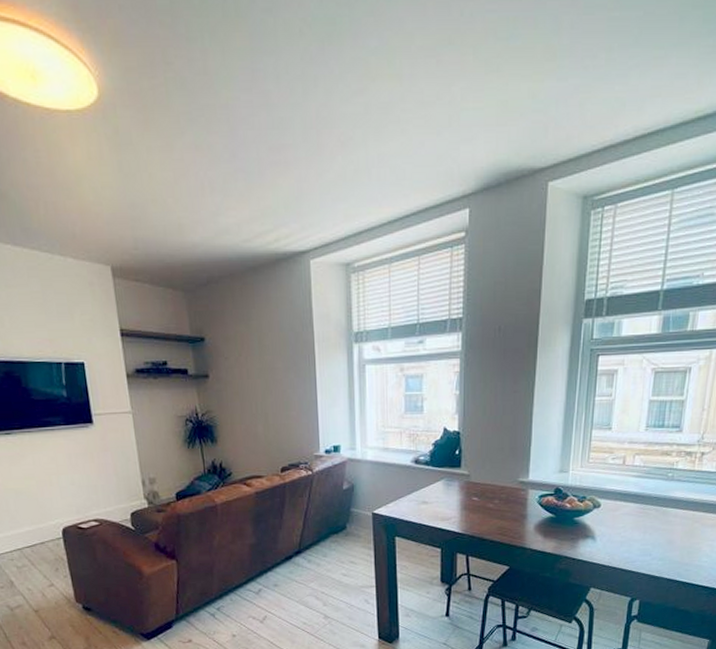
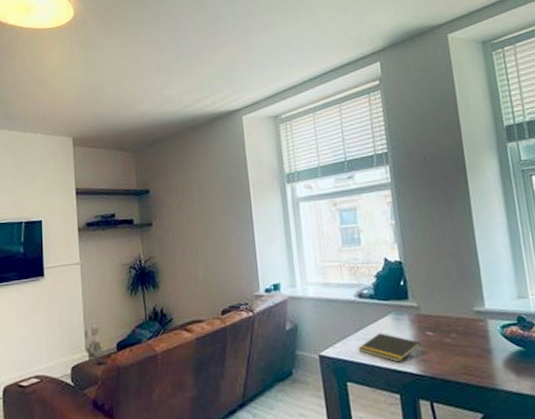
notepad: none [408,496,466,522] -> present [358,333,421,363]

